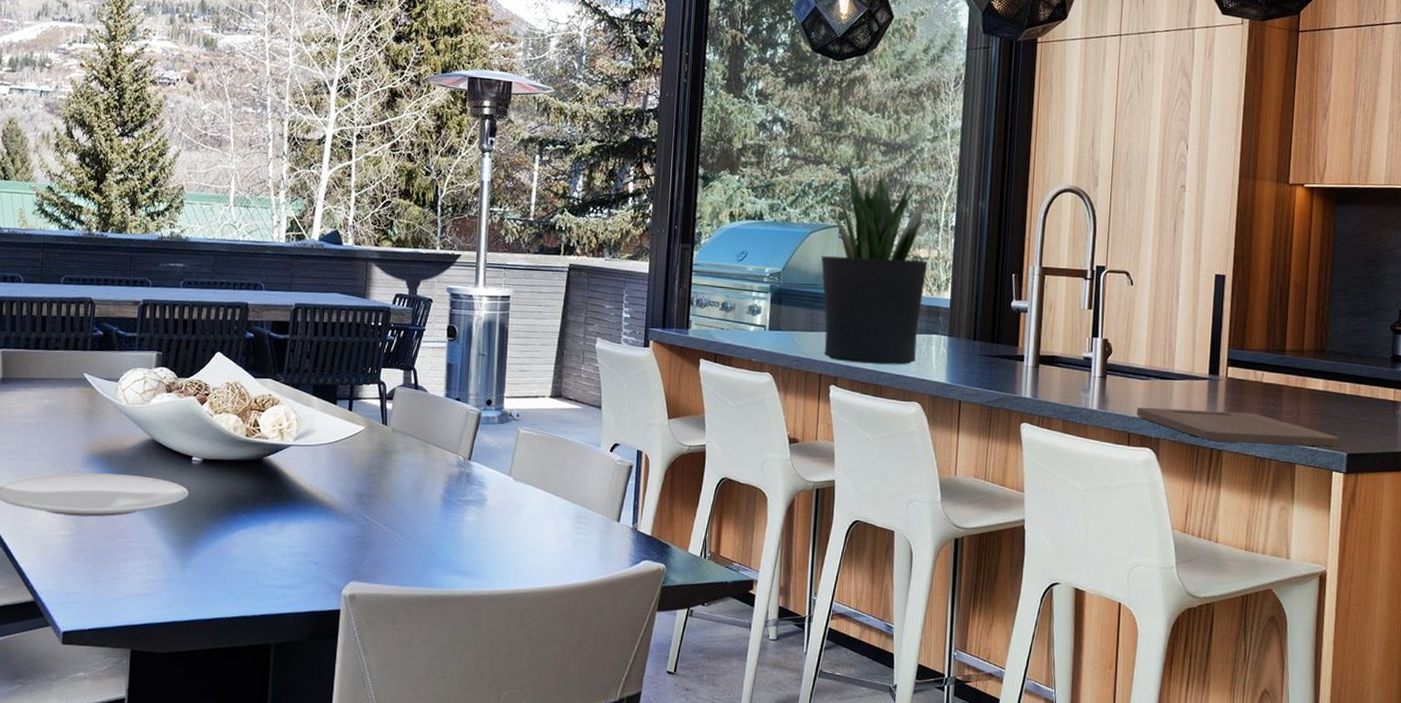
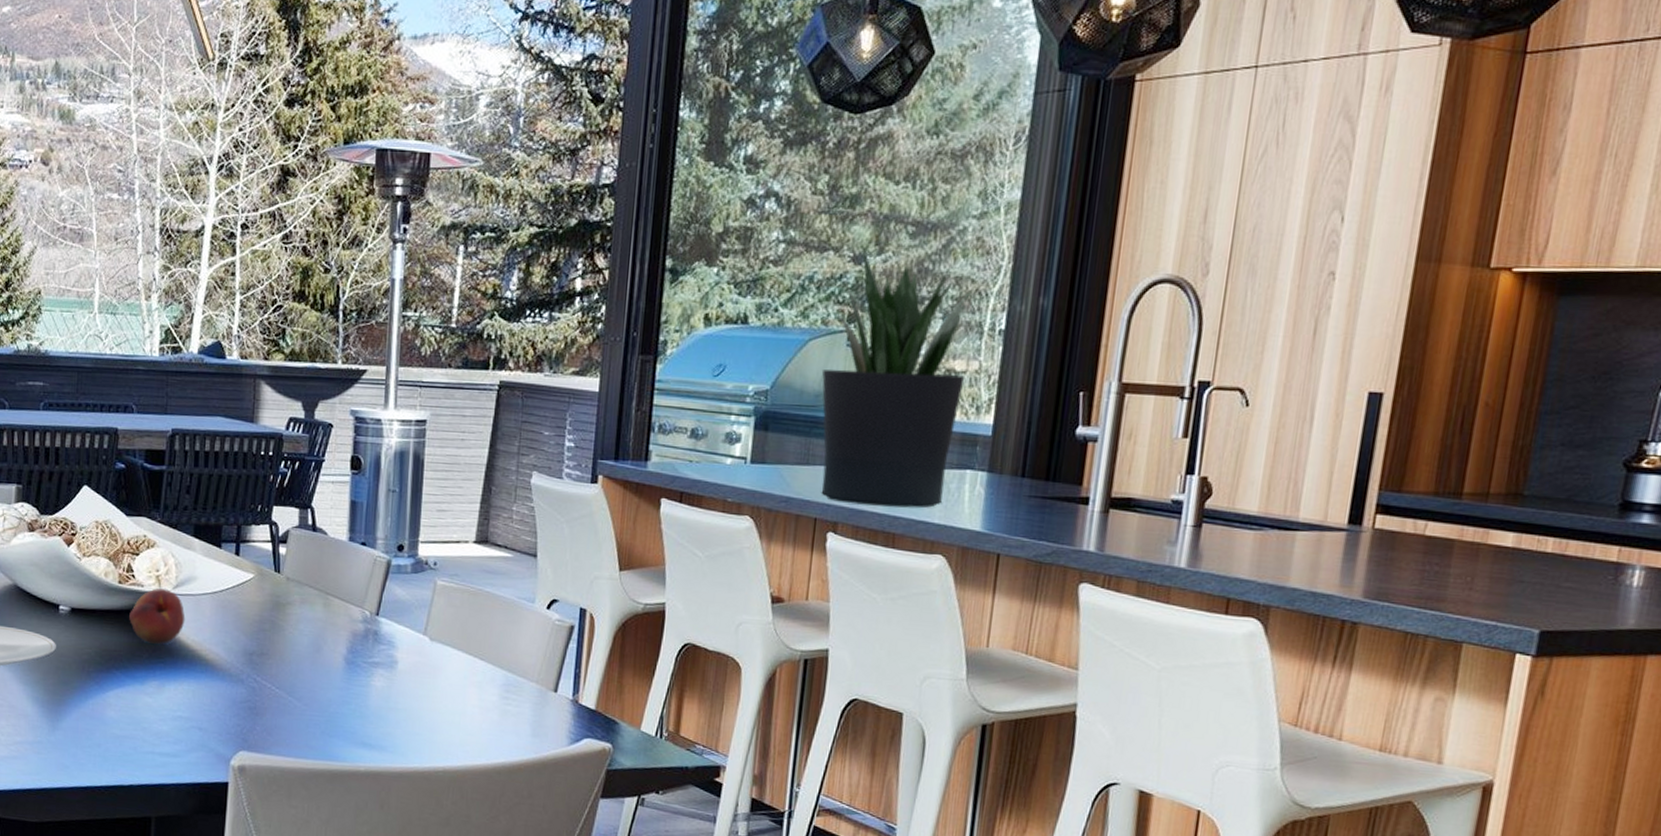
fruit: none [255,440,304,489] -> present [129,588,186,644]
cutting board: present [1137,407,1340,448] -> none [1240,565,1531,623]

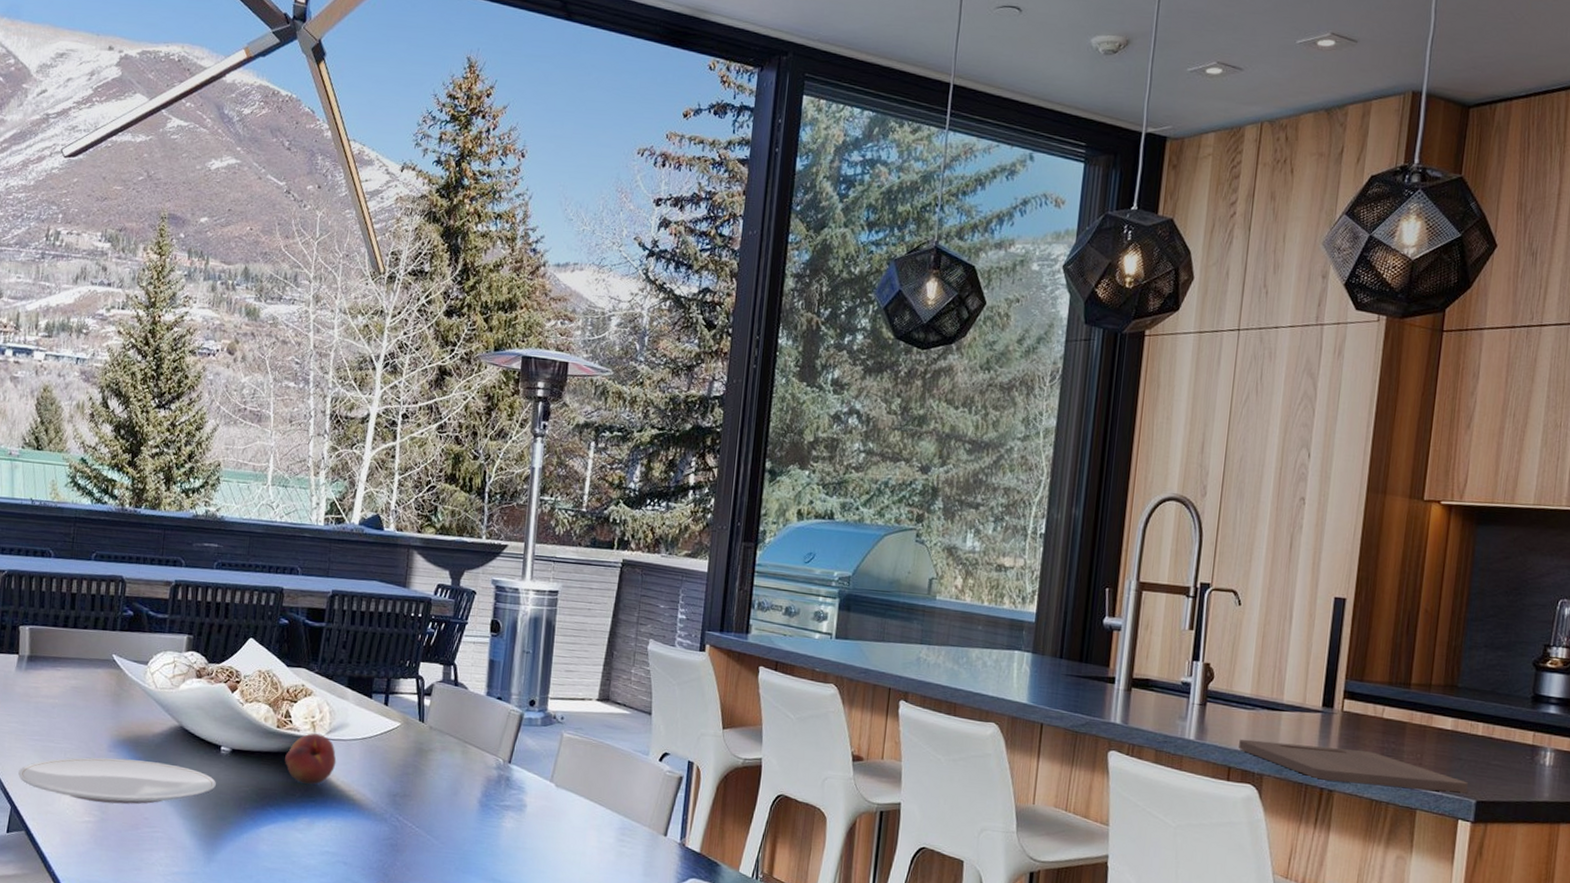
planter: present [822,248,972,509] -> none [895,460,1018,683]
cutting board: none [1240,565,1531,623] -> present [1238,739,1469,794]

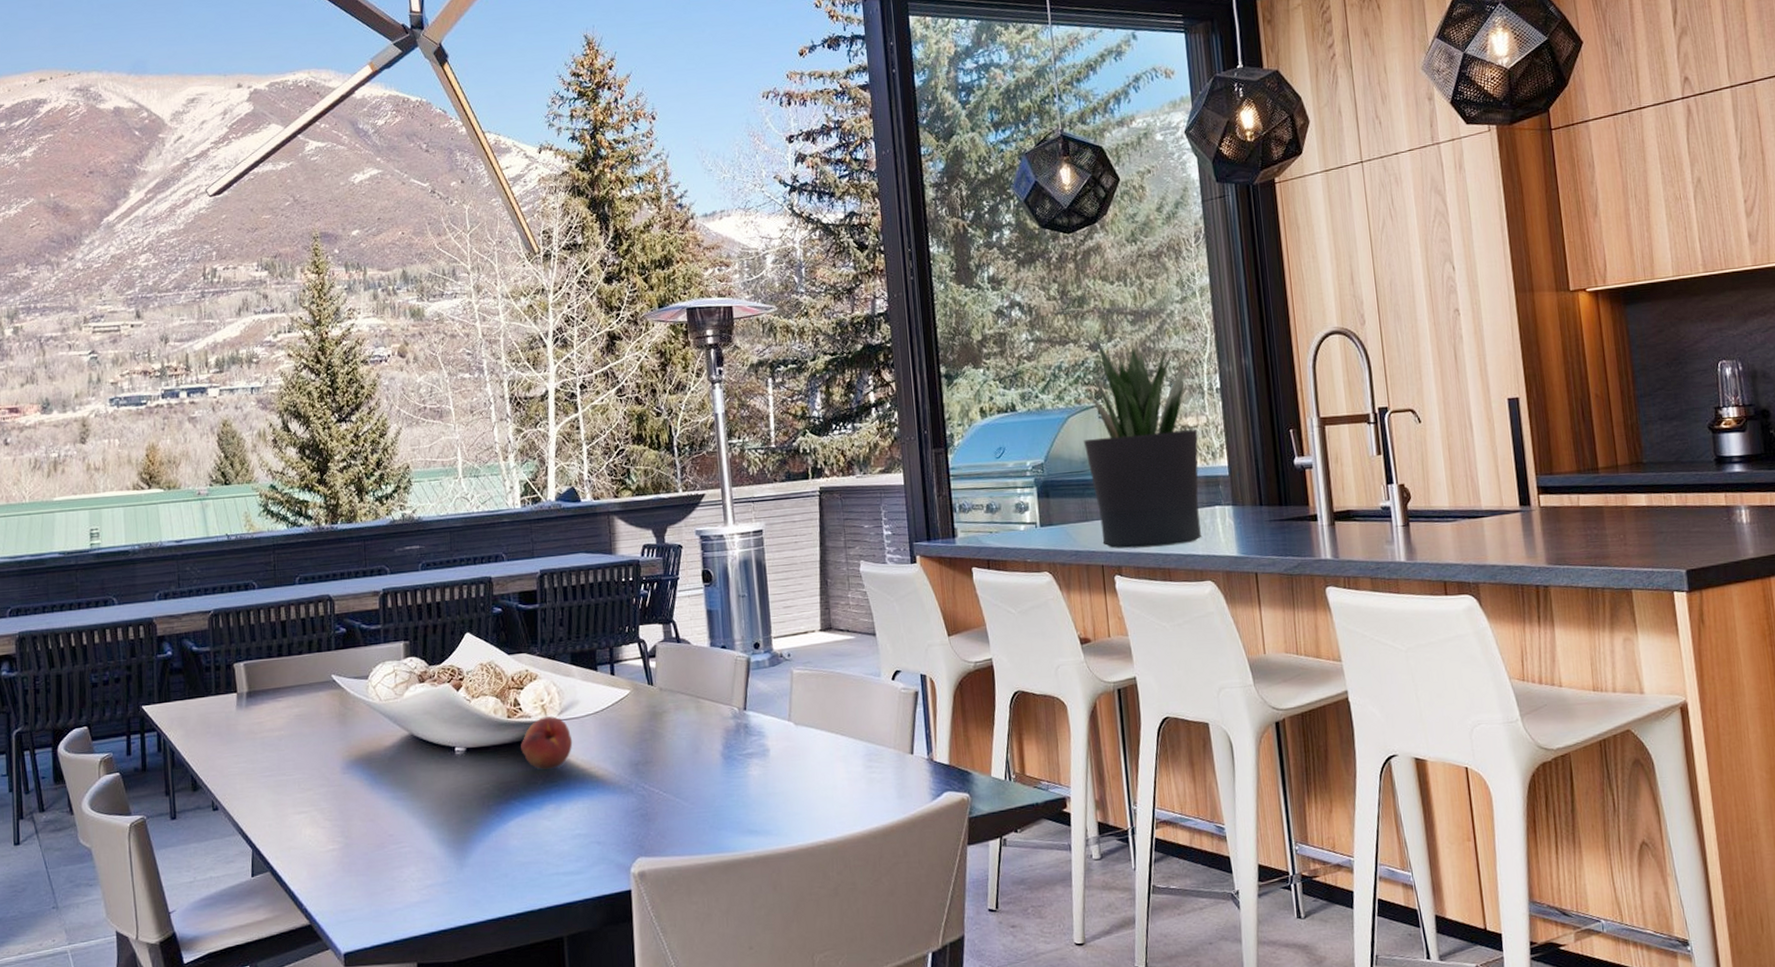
plate: present [18,757,216,804] -> none [254,775,456,829]
planter: none [895,460,1018,683] -> present [1081,337,1201,549]
cutting board: present [1238,739,1469,794] -> none [1448,540,1677,578]

